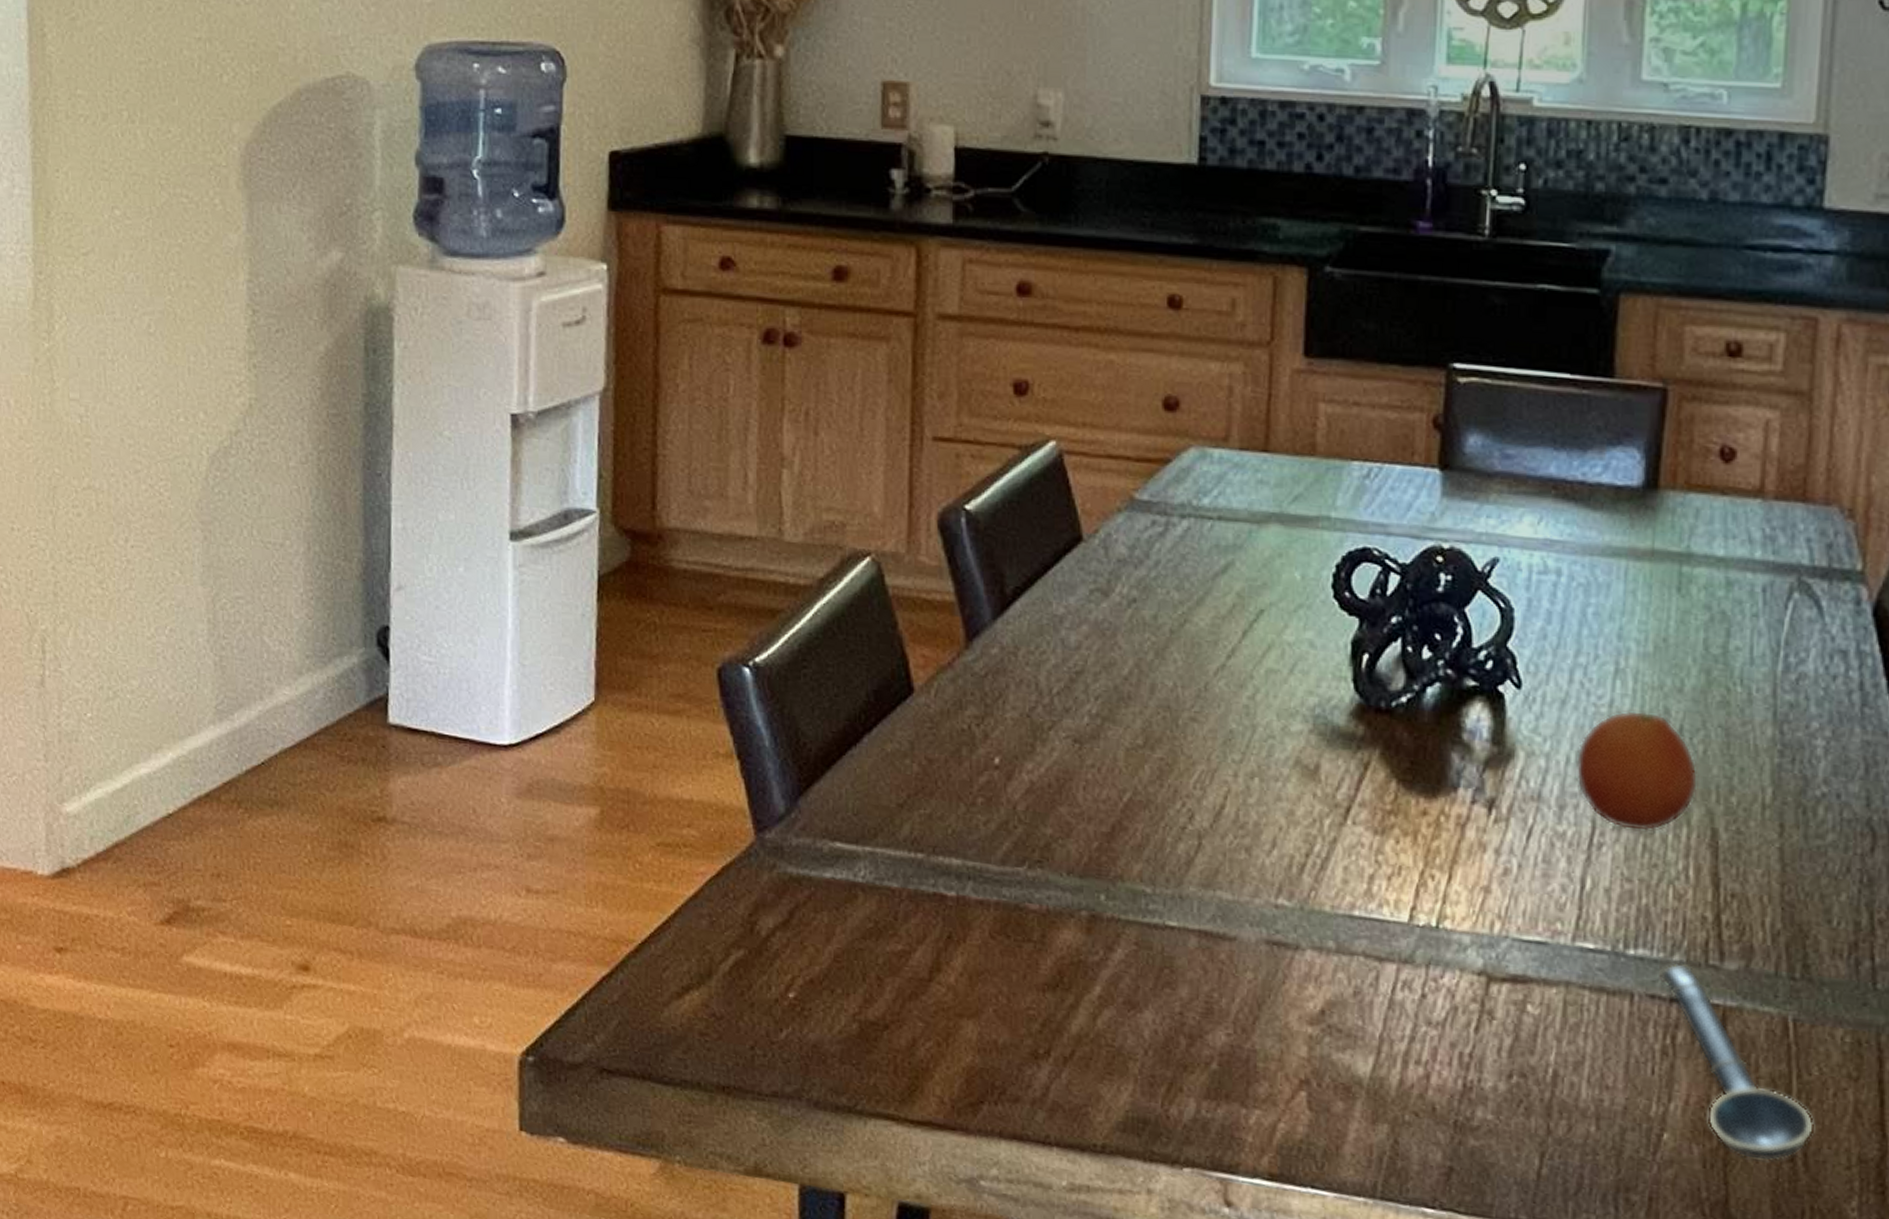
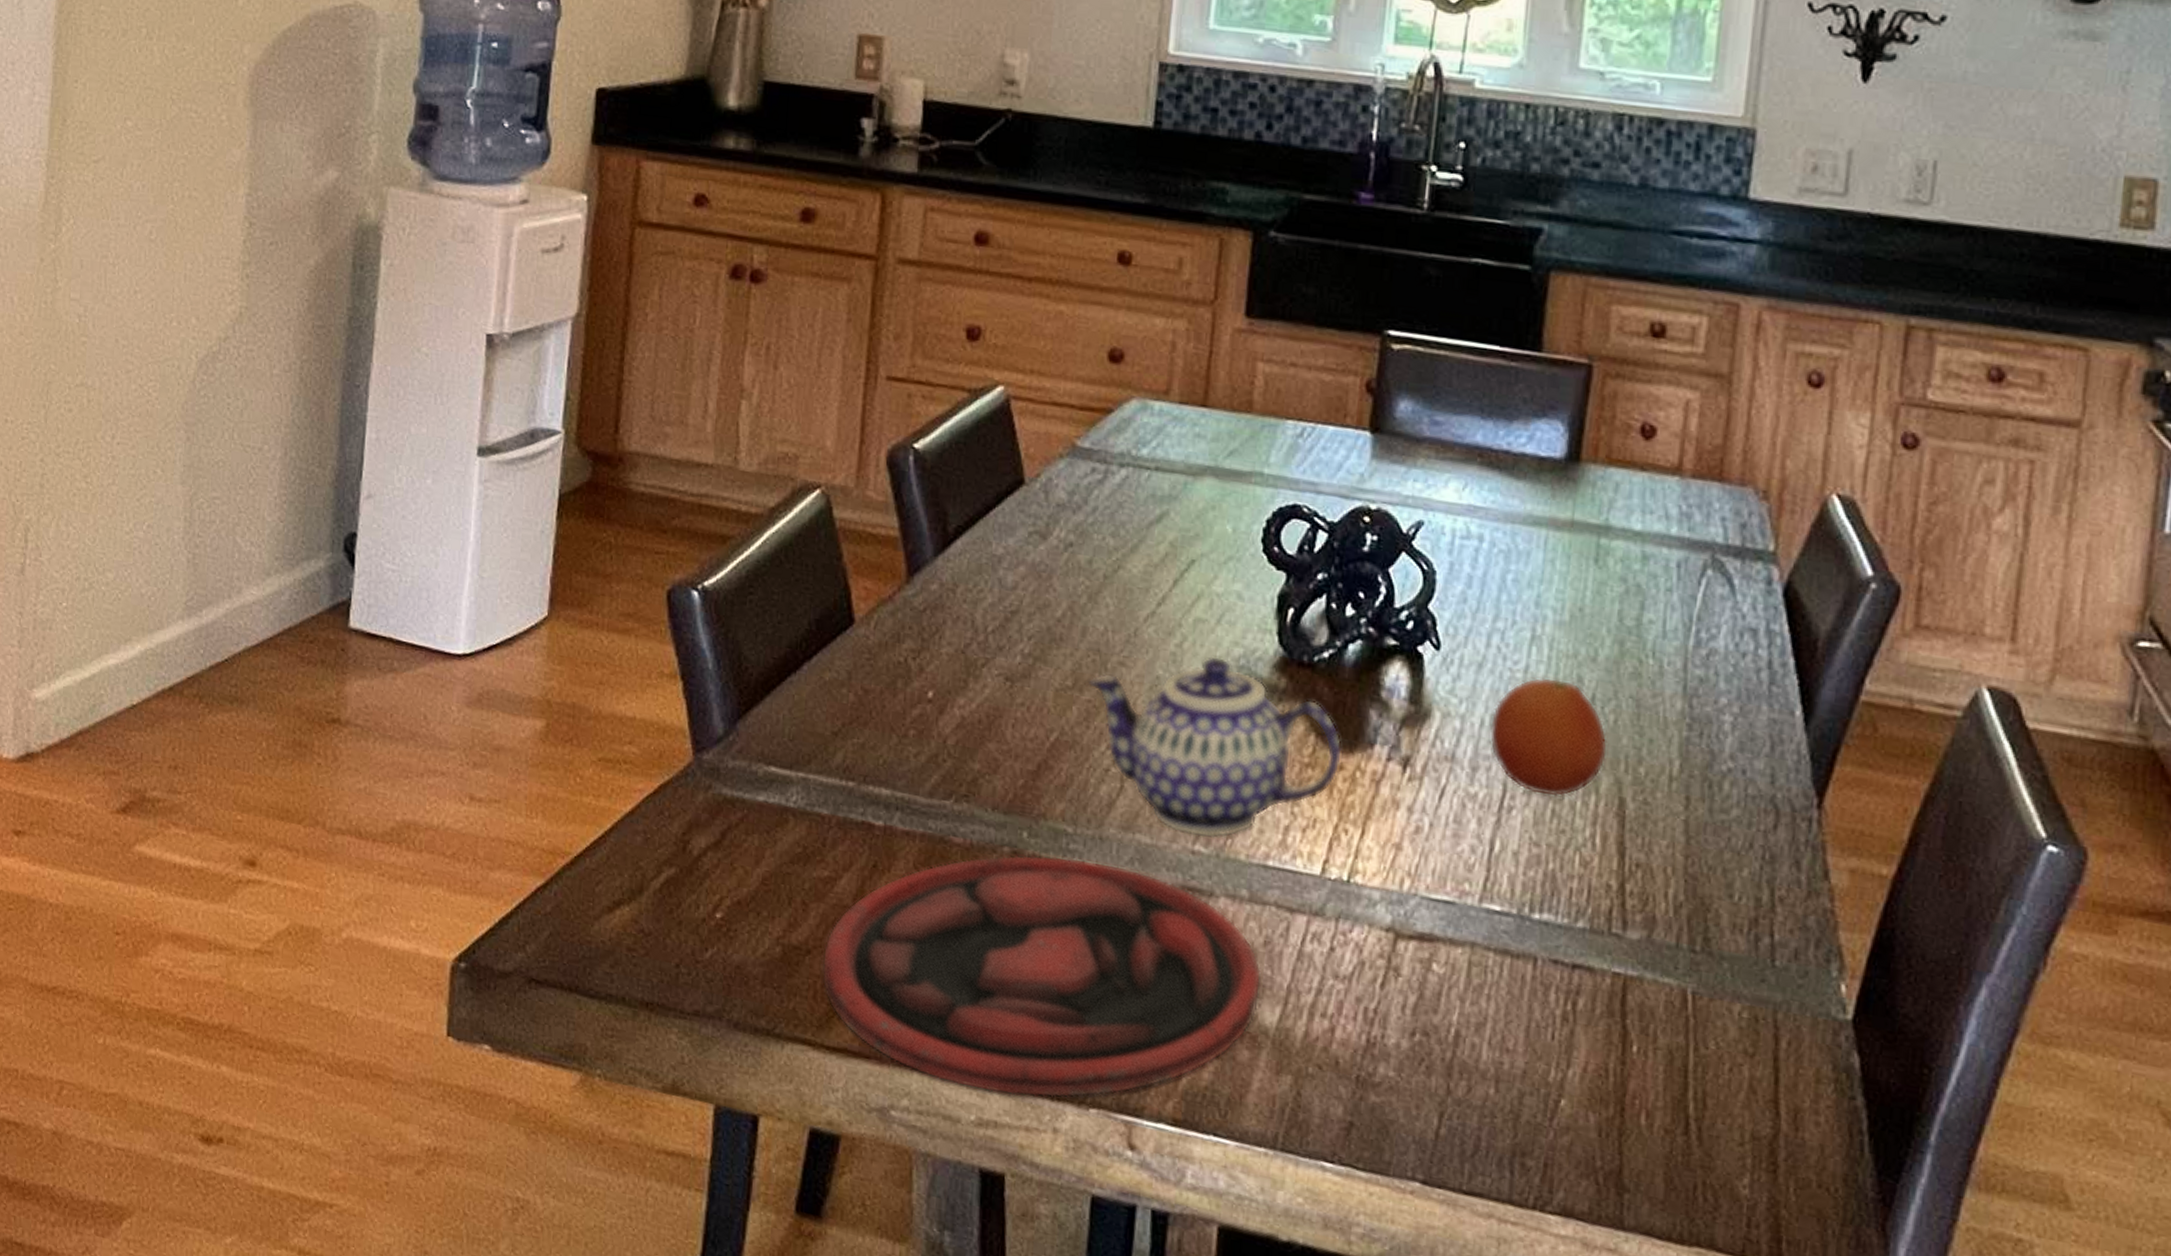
plate: none [901,917,1353,1160] -> present [821,854,1262,1098]
teapot: none [1159,706,1425,891] -> present [1087,655,1342,838]
spoon: present [1657,962,1814,1162] -> none [1561,929,1709,1134]

